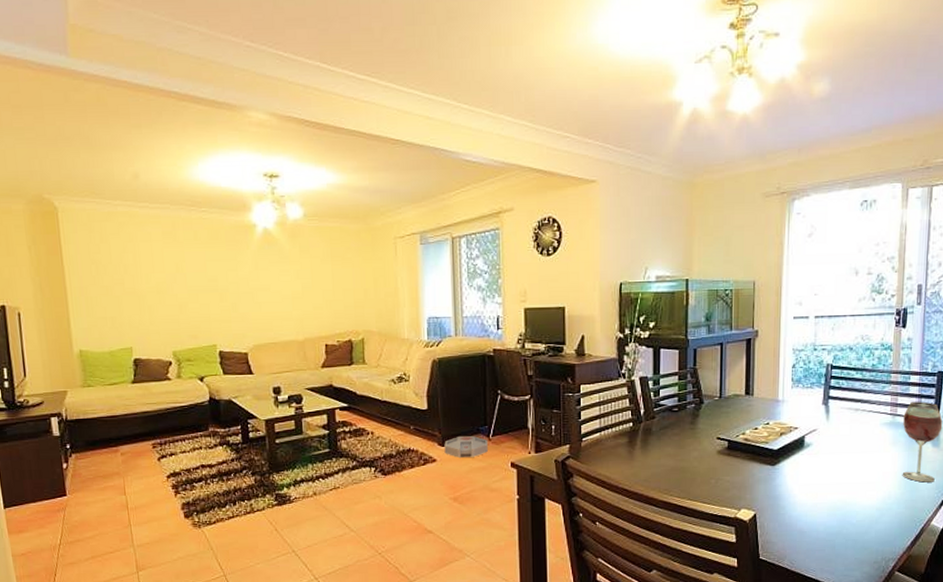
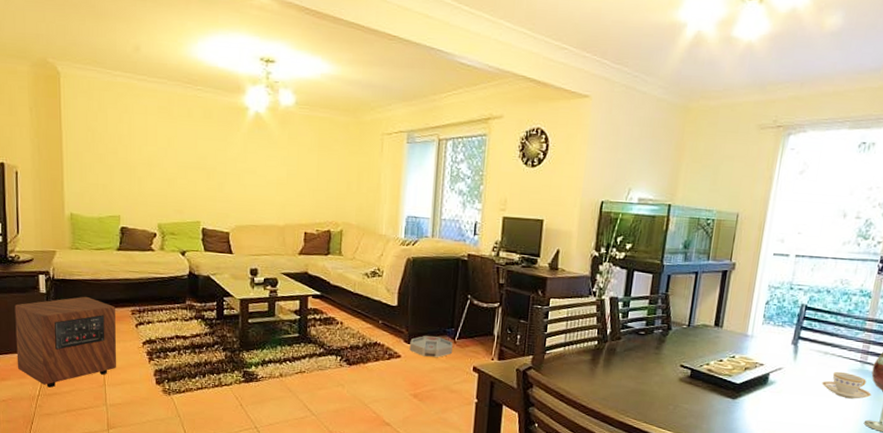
subwoofer: none [27,434,141,535] -> present [14,296,117,388]
teacup: none [857,426,906,453] -> present [822,371,872,399]

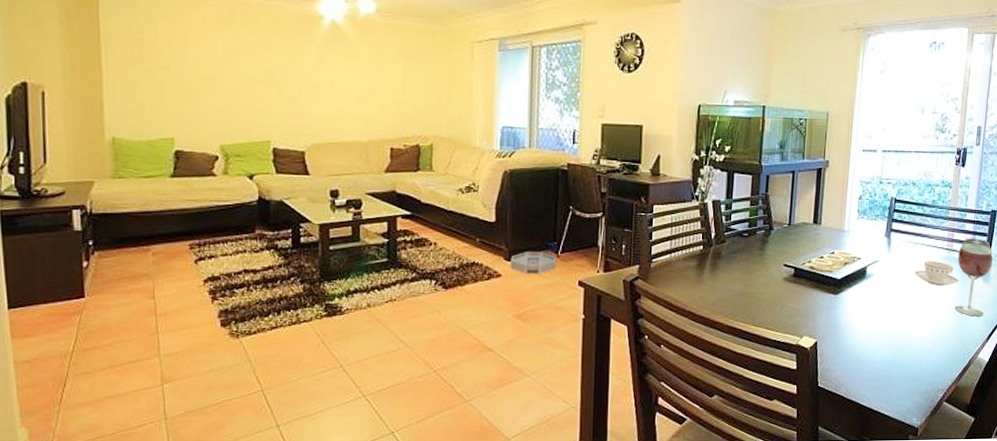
subwoofer: present [14,296,117,388] -> none [41,231,173,341]

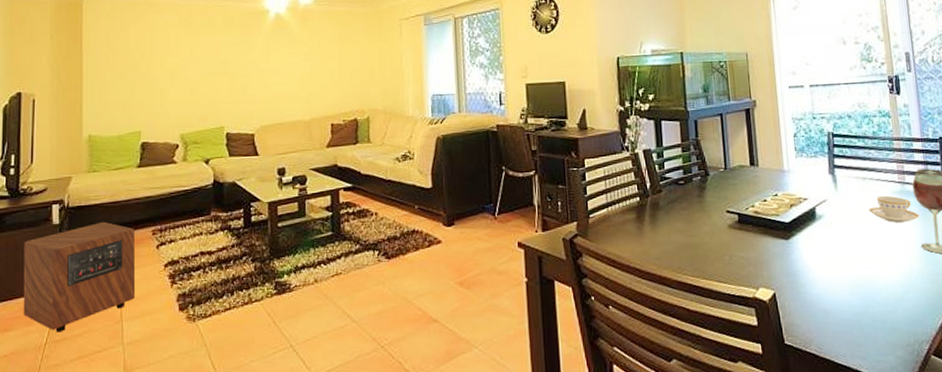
subwoofer: none [41,231,173,341] -> present [23,221,136,332]
robot vacuum: present [510,252,556,274] -> none [449,215,494,238]

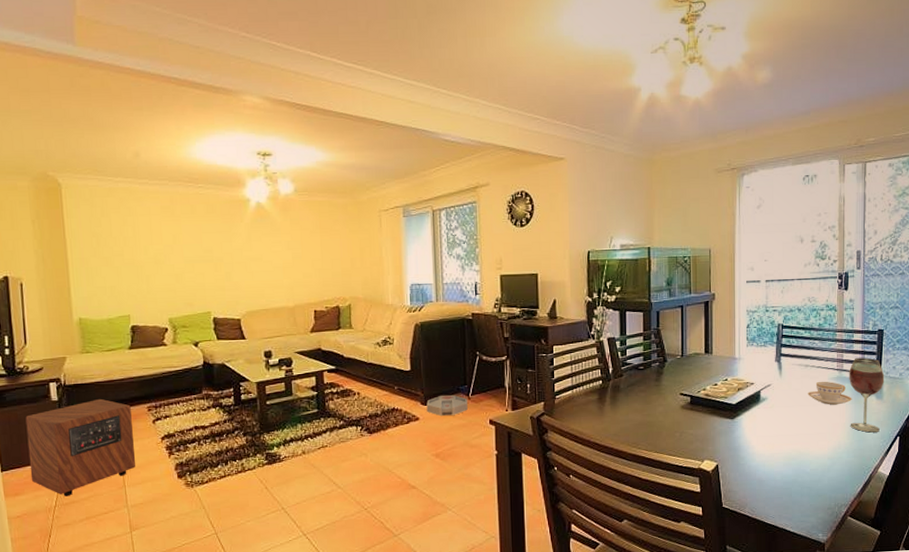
robot vacuum: none [449,215,494,238] -> present [426,395,468,416]

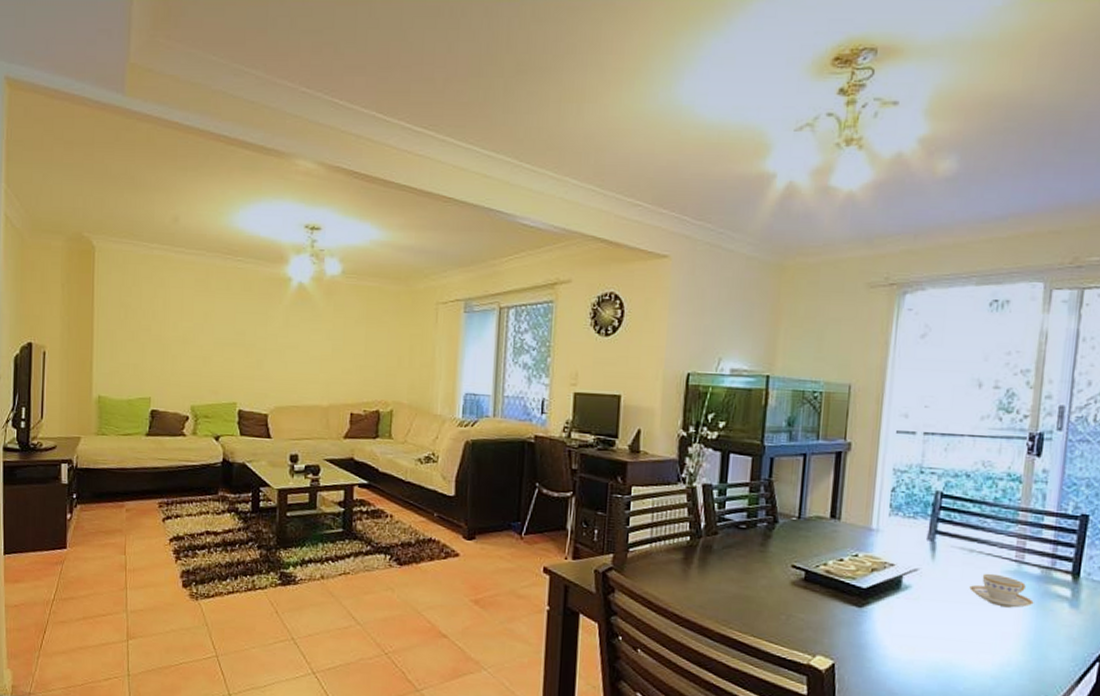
subwoofer: present [25,398,136,497] -> none [32,487,141,591]
robot vacuum: present [426,395,468,416] -> none [469,531,519,556]
wineglass: present [849,357,885,433] -> none [1027,548,1085,652]

